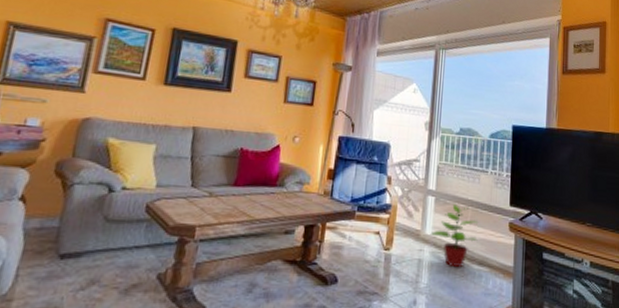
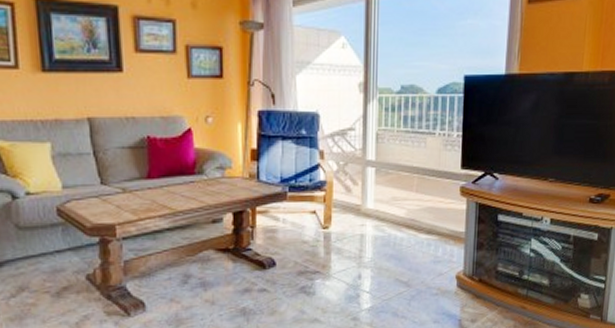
potted plant: present [430,204,479,268] -> none [372,173,426,239]

